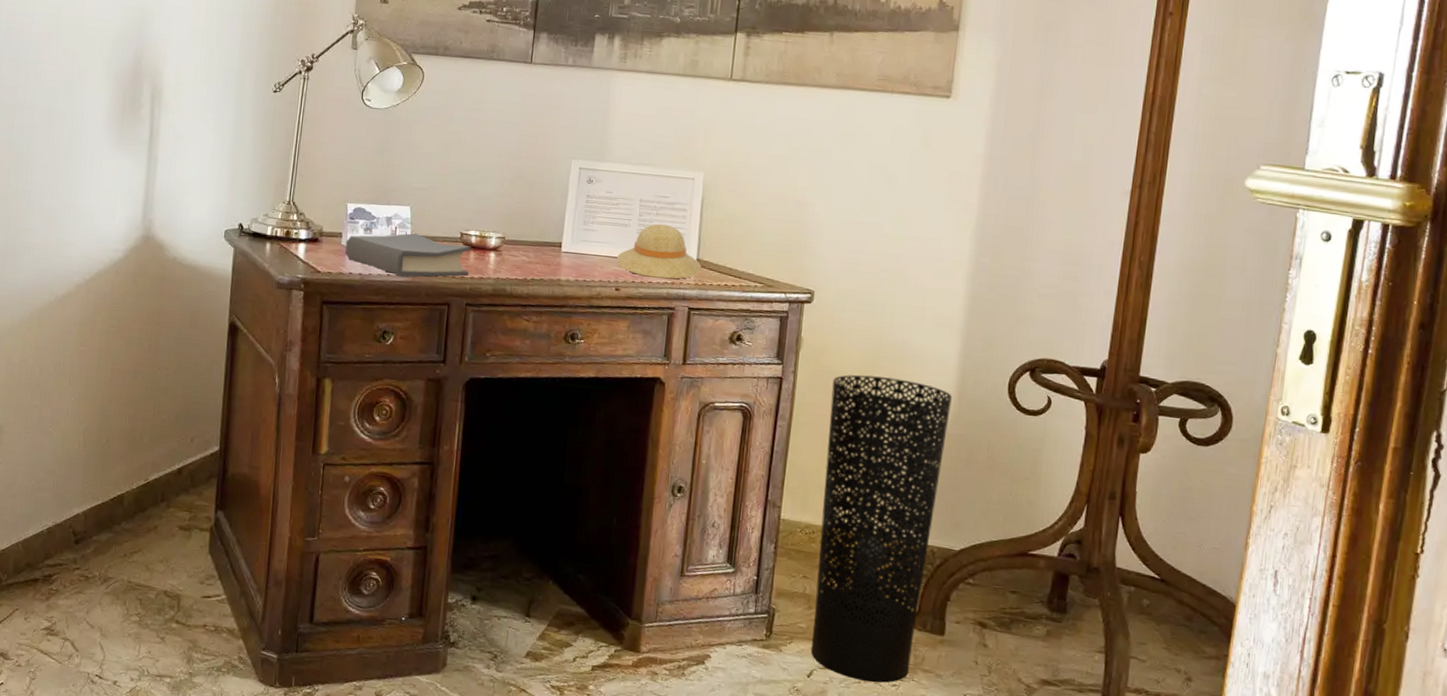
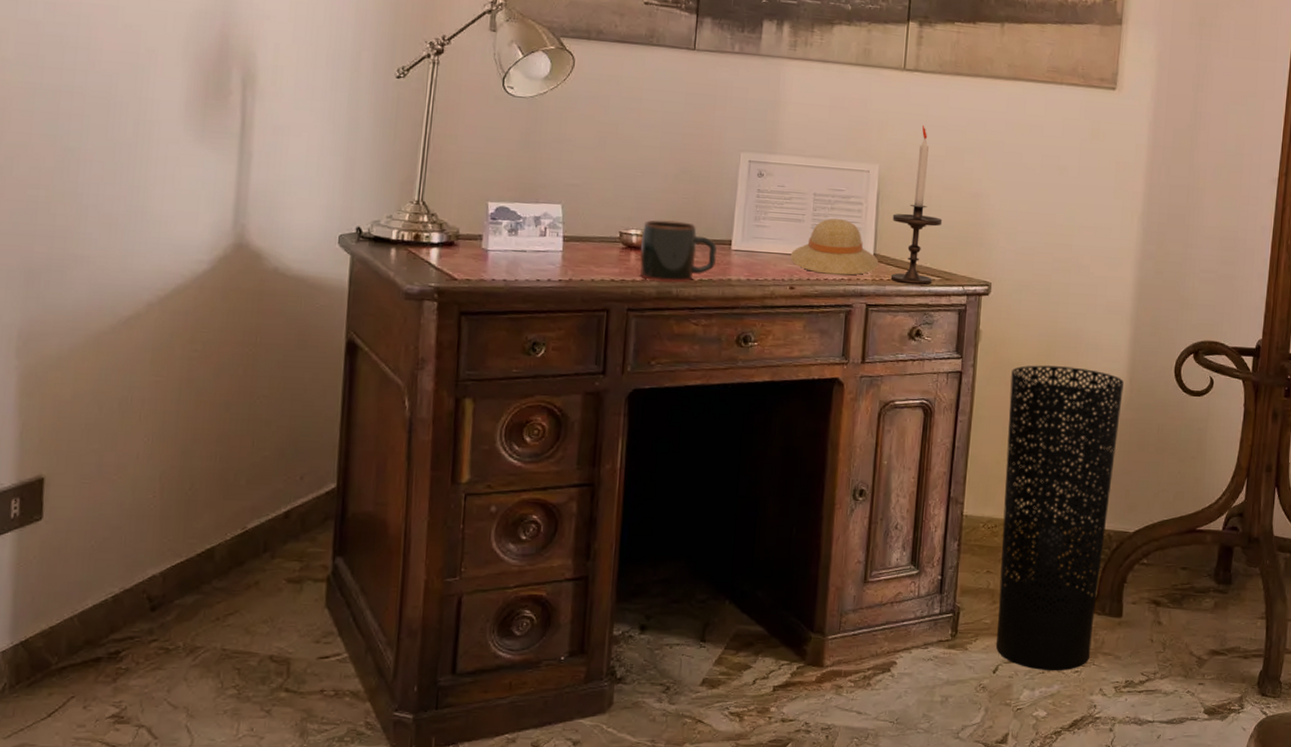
hardback book: present [344,232,471,278] -> none [486,233,632,283]
mug: none [477,222,549,282] -> present [639,220,718,283]
candlestick: none [713,134,766,292] -> present [890,125,943,286]

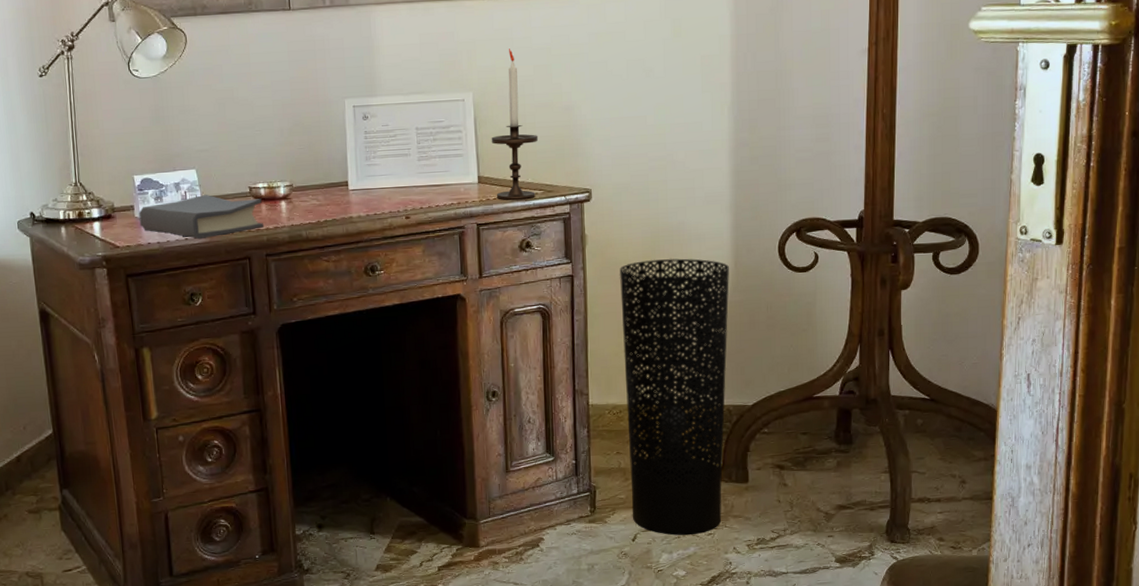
hardback book: none [486,233,632,283] -> present [138,194,264,240]
mug: present [639,220,718,283] -> none [268,170,337,228]
hat: present [790,218,879,276] -> none [402,148,484,201]

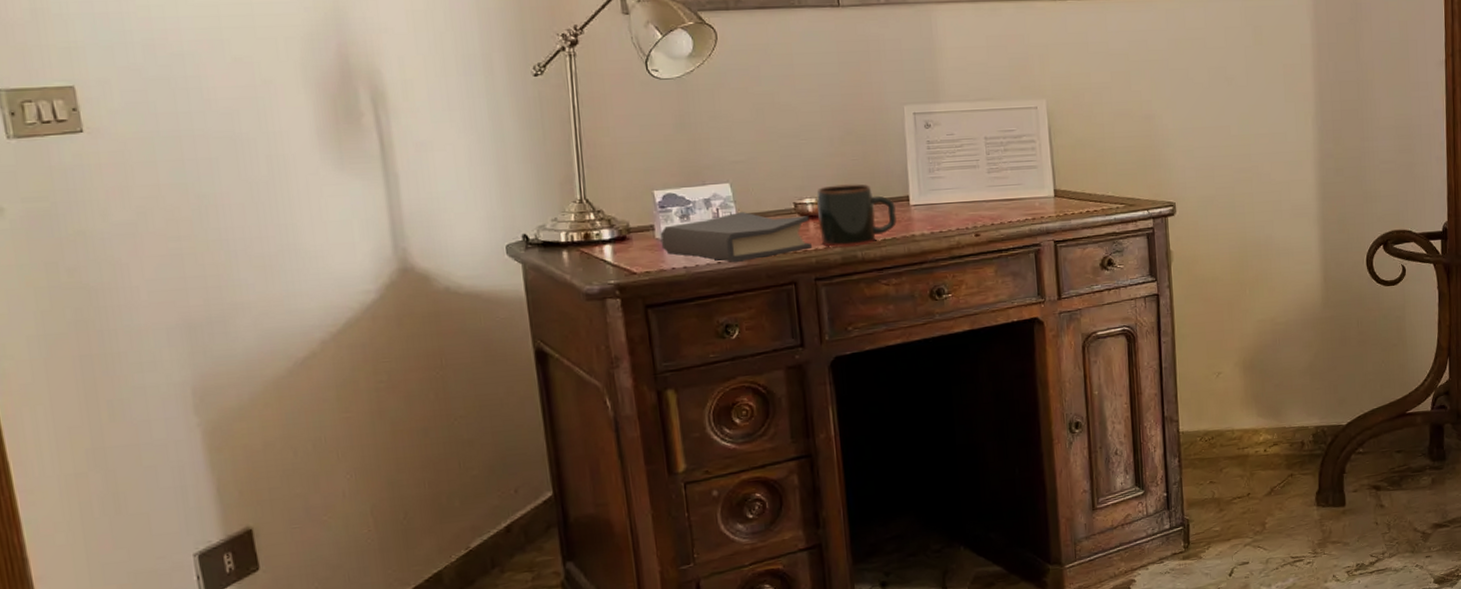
mug: none [268,170,337,228] -> present [816,184,897,249]
candlestick: present [491,48,539,201] -> none [1067,53,1118,216]
umbrella stand: present [620,258,729,535] -> none [1207,274,1320,567]

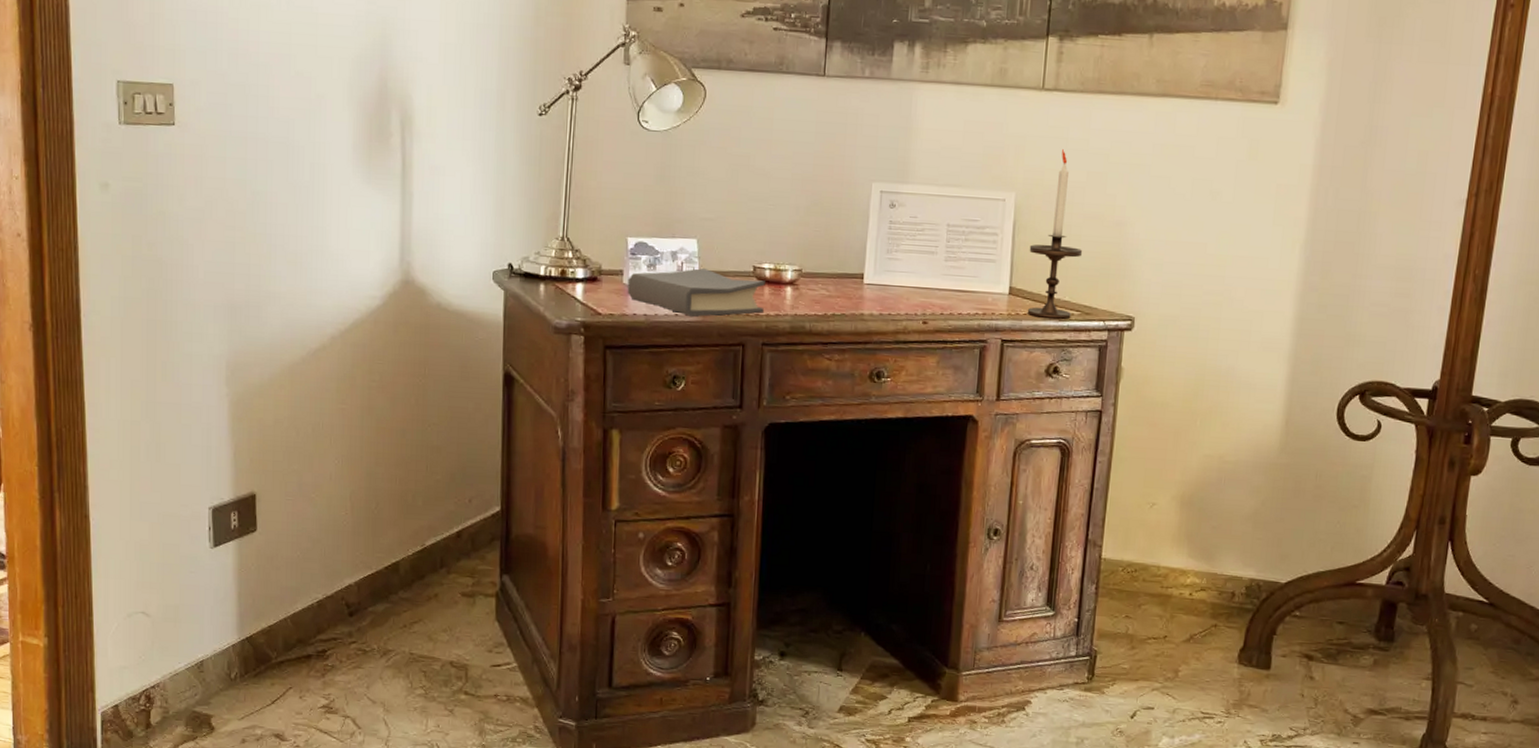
mug: present [816,184,897,249] -> none [772,253,850,318]
candlestick: none [1067,53,1118,216] -> present [1027,149,1083,320]

